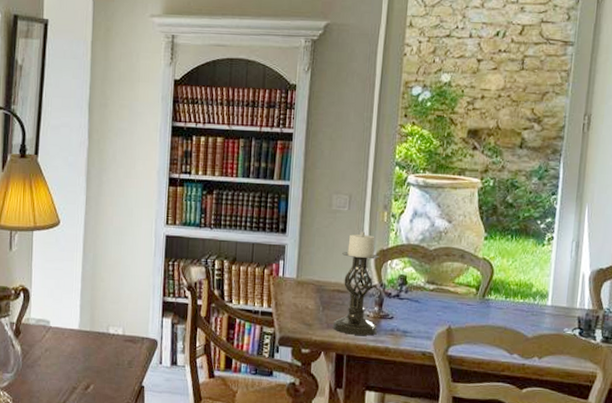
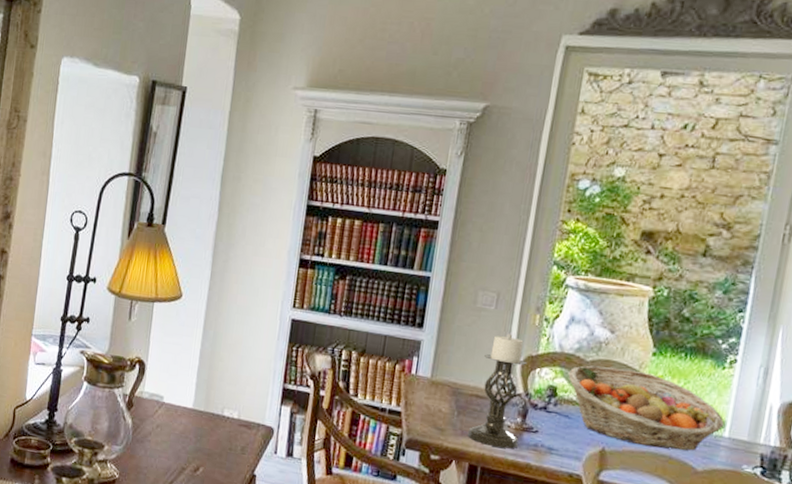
fruit basket: none [415,253,547,322] -> present [568,365,725,451]

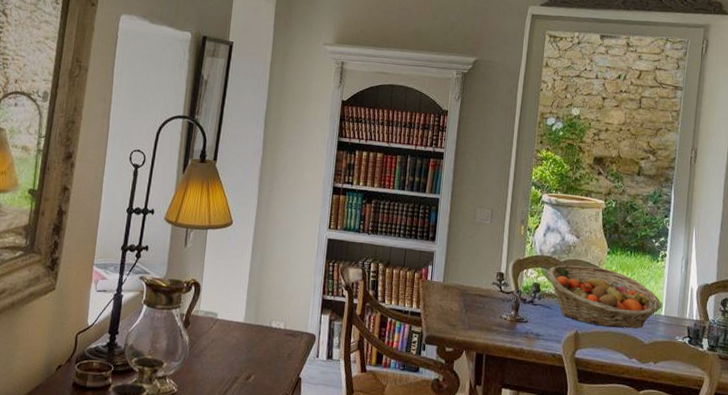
candle holder: present [467,333,528,449] -> none [473,242,517,338]

